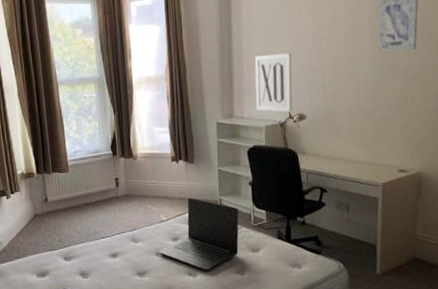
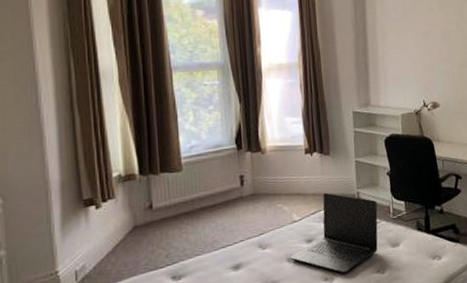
wall art: present [255,52,292,113] -> none [389,43,427,101]

